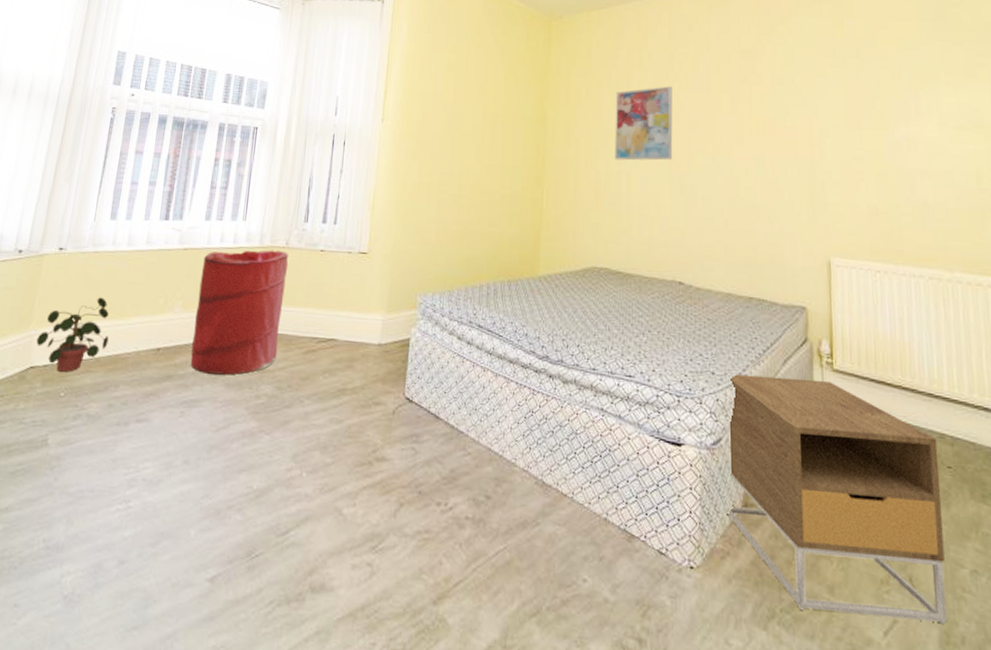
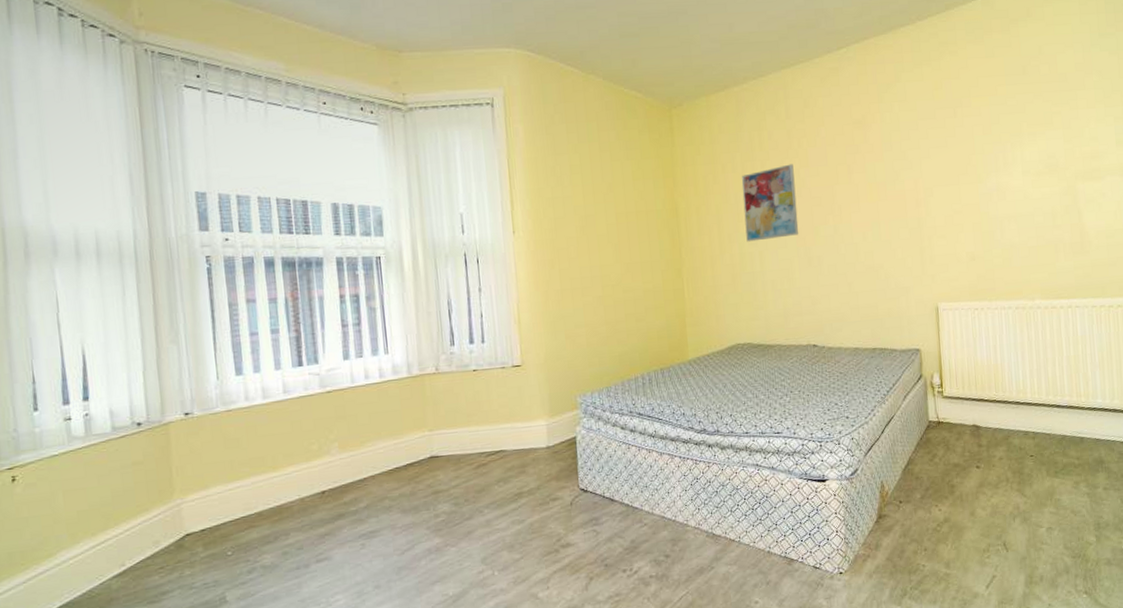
potted plant: present [36,297,109,372] -> none [185,454,267,533]
laundry hamper: present [190,250,289,375] -> none [351,377,448,505]
nightstand: present [725,374,947,624] -> none [862,407,1030,584]

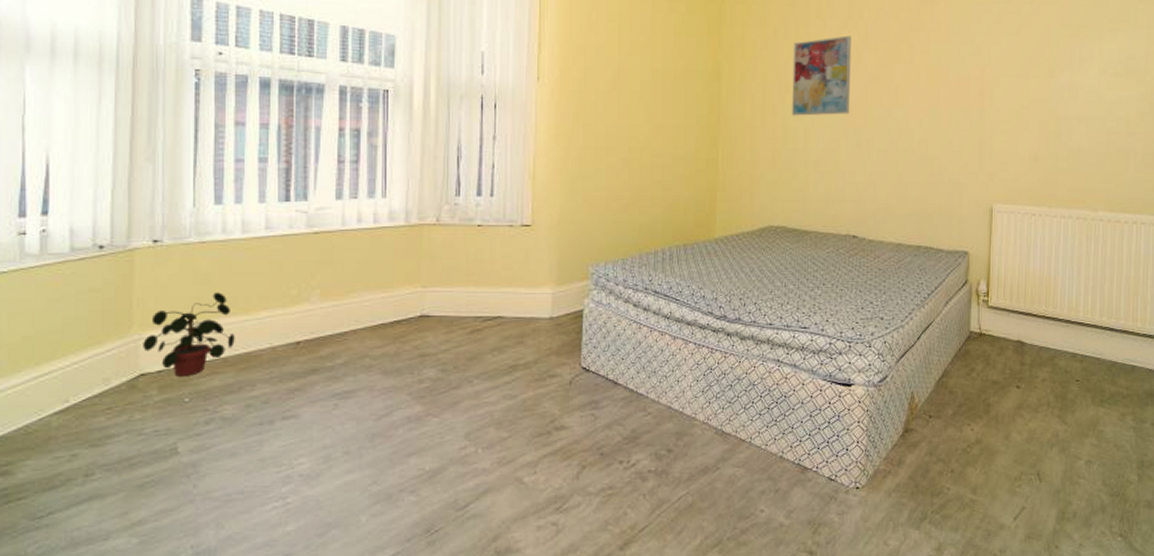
potted plant: none [185,454,267,533] -> present [143,292,235,376]

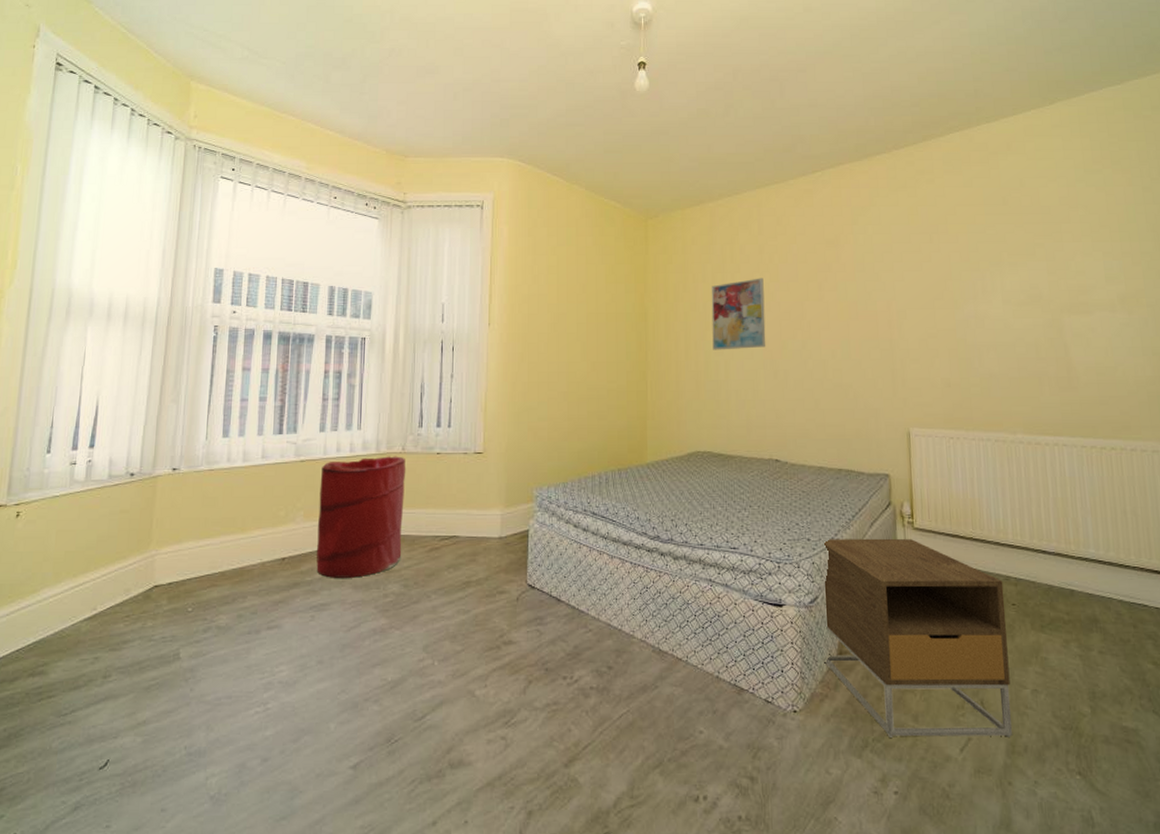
potted plant: present [143,292,235,376] -> none [158,513,232,588]
laundry hamper: none [338,228,442,363] -> present [316,456,406,578]
nightstand: none [888,317,1070,509] -> present [823,538,1012,737]

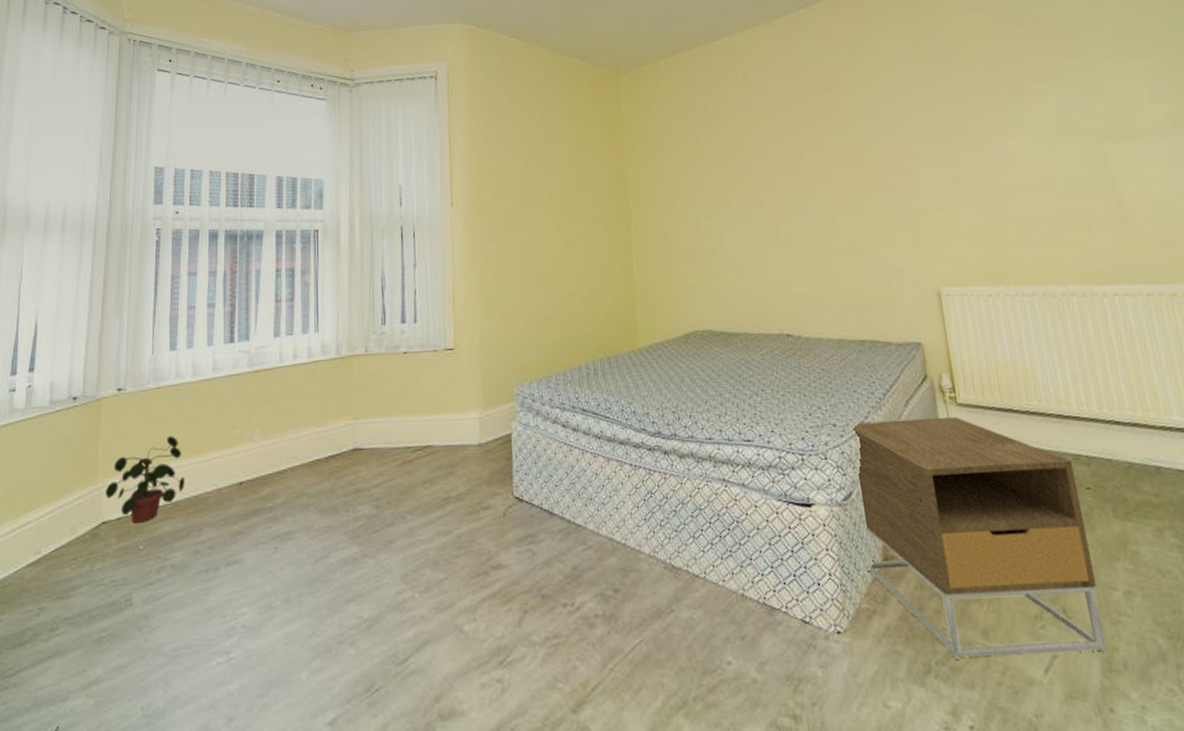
potted plant: none [158,513,232,588] -> present [105,436,185,523]
laundry hamper: present [316,456,406,578] -> none [277,358,371,502]
wall art: present [711,278,766,350] -> none [695,130,764,215]

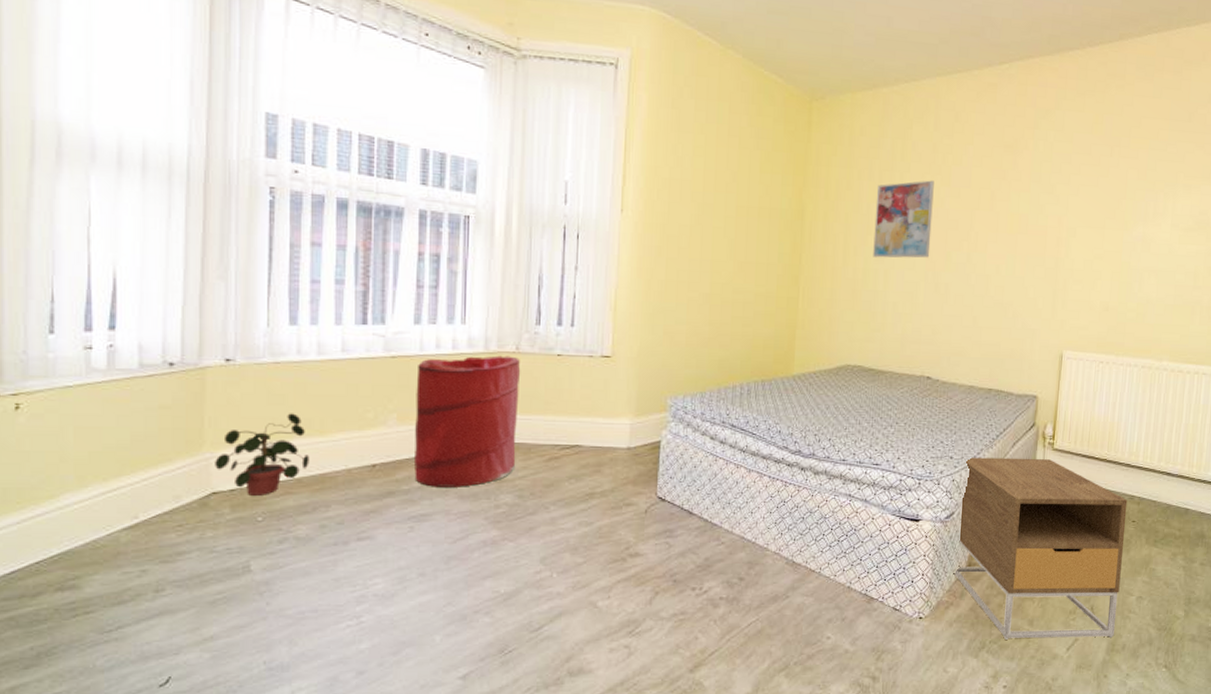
laundry hamper: none [277,358,371,502] -> present [414,355,521,487]
wall art: none [695,130,764,215] -> present [873,180,934,258]

